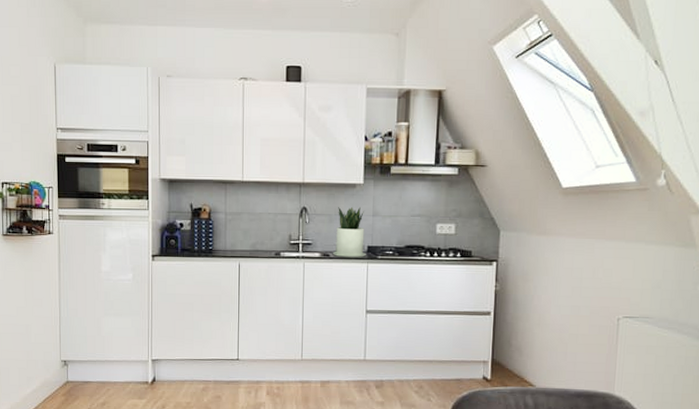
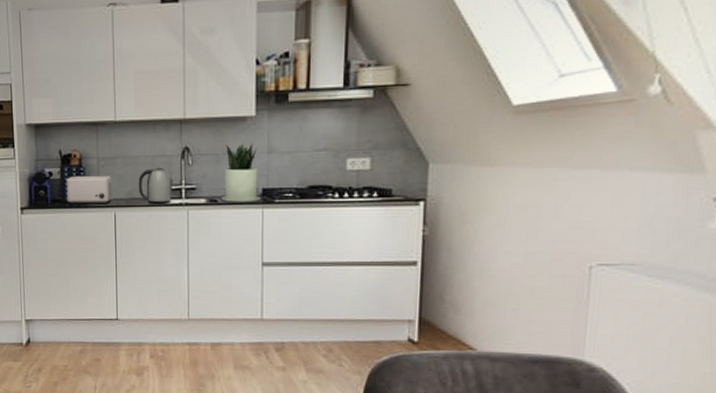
toaster: none [195,228,239,255] -> present [66,175,114,205]
kettle: none [261,223,290,257] -> present [138,167,171,205]

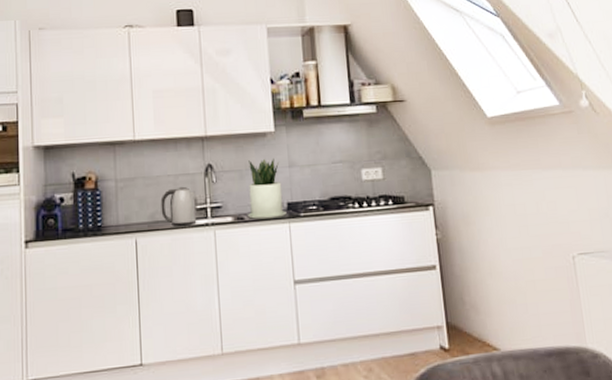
toaster: present [66,175,114,205] -> none [79,197,134,234]

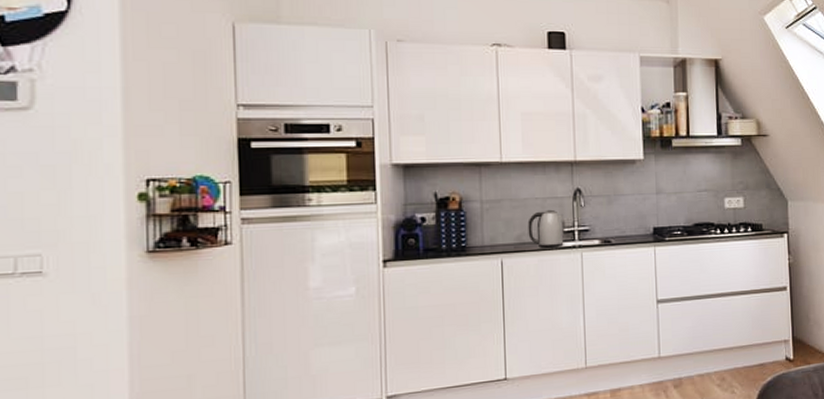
planter: present [247,157,287,220] -> none [614,184,652,243]

